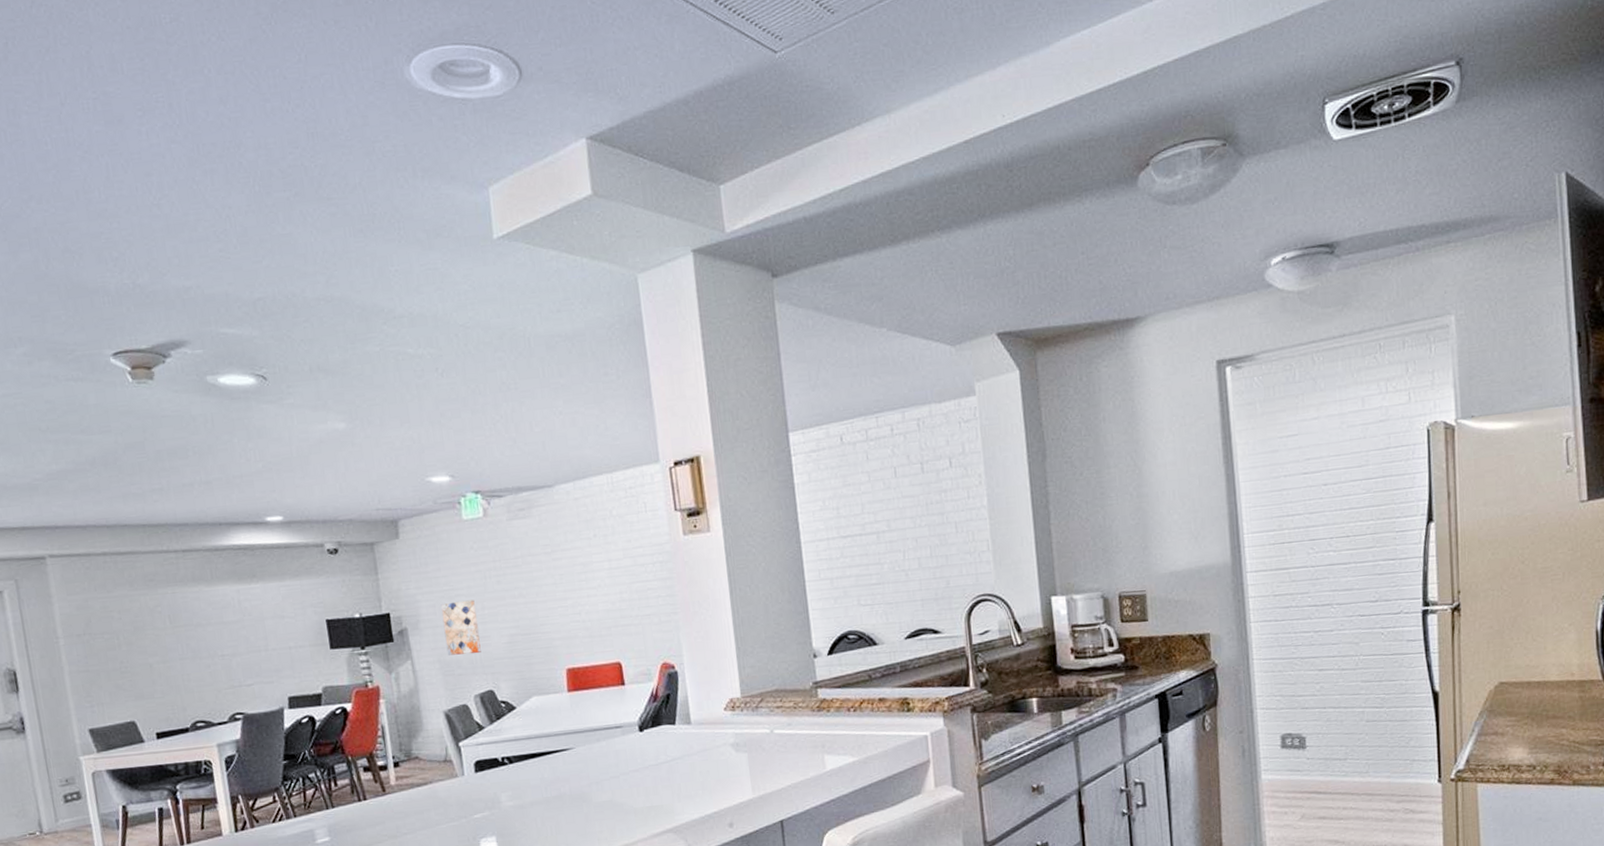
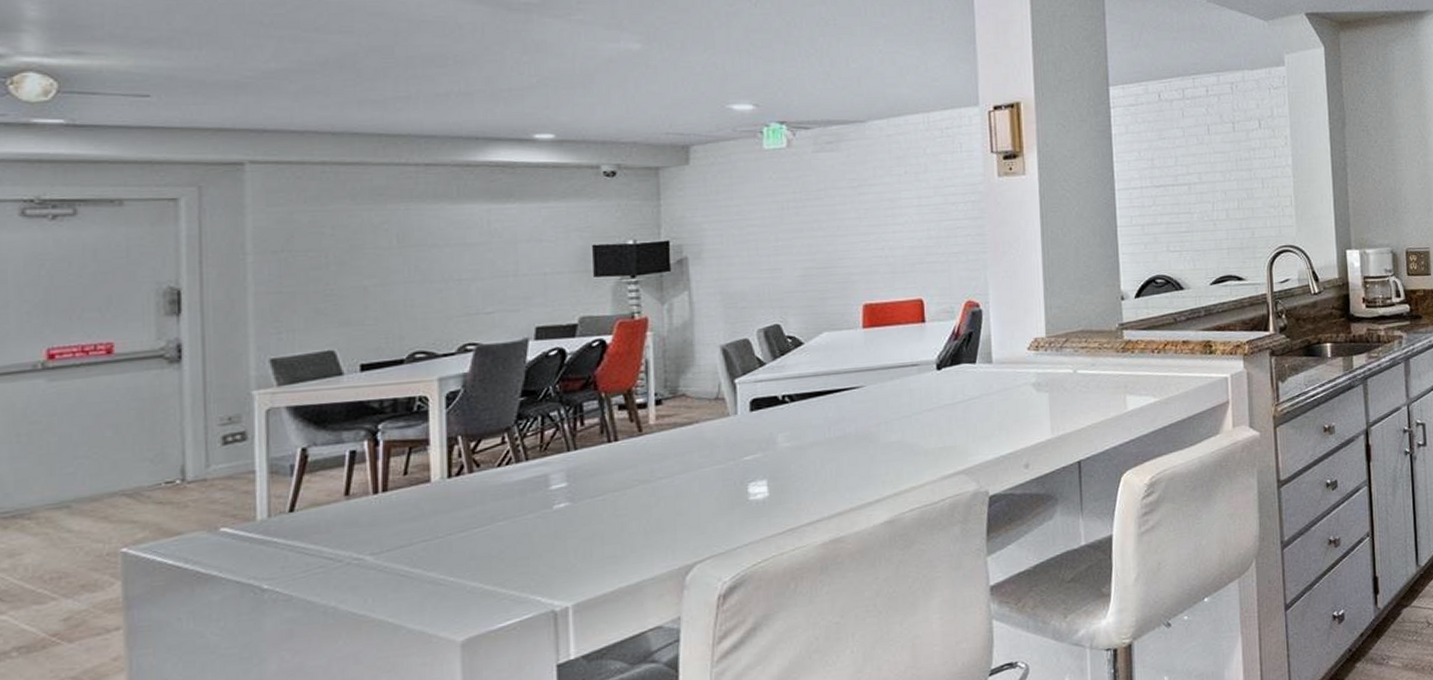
wall art: present [440,600,481,656] -> none [729,230,770,287]

